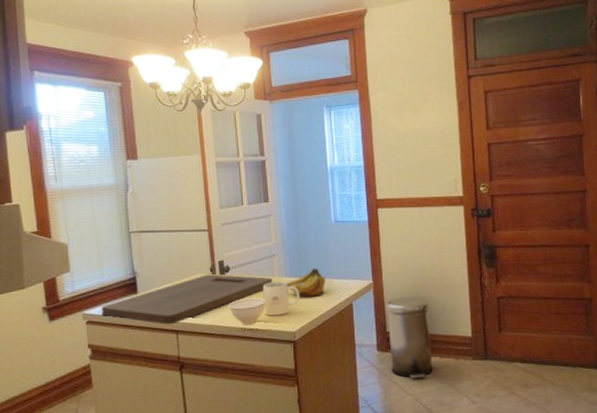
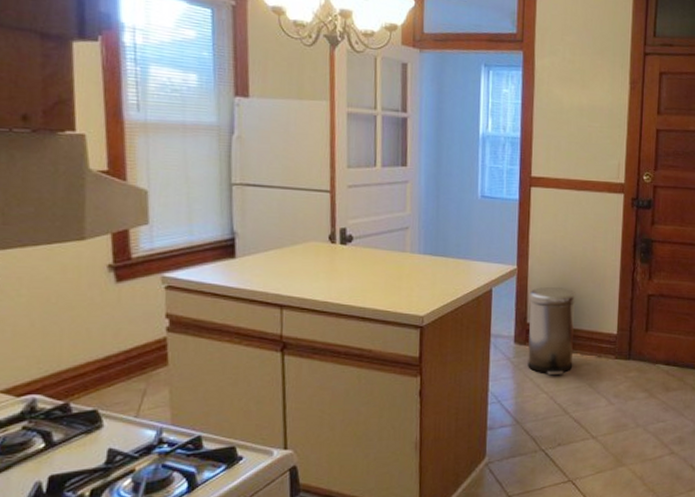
cutting board: present [101,274,273,325] -> none [187,243,404,298]
bowl: present [229,297,266,327] -> none [348,274,392,306]
mug: present [262,281,300,316] -> none [389,258,433,297]
fruit: present [287,267,326,298] -> none [419,246,465,280]

